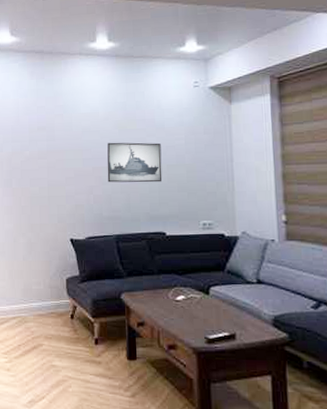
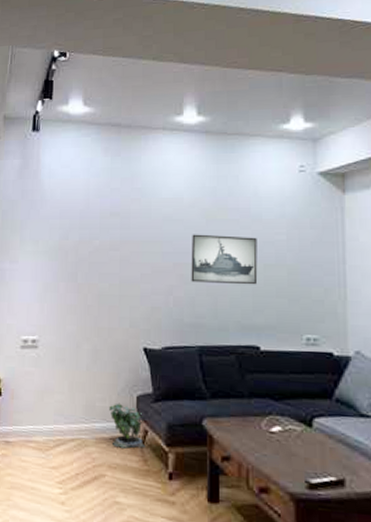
potted plant: none [44,285,75,322] -> present [109,403,146,449]

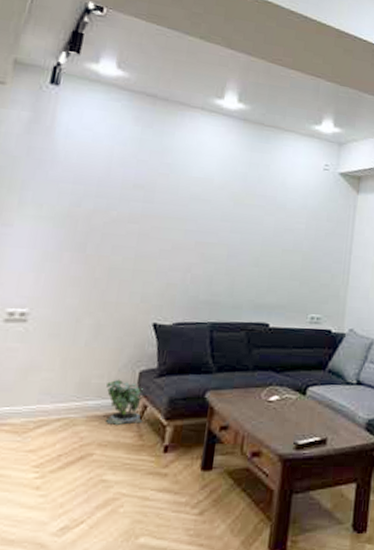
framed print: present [191,234,258,285] -> none [211,215,279,268]

